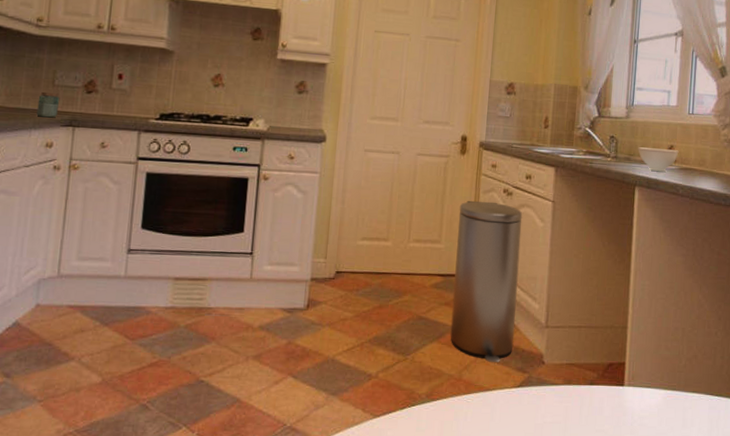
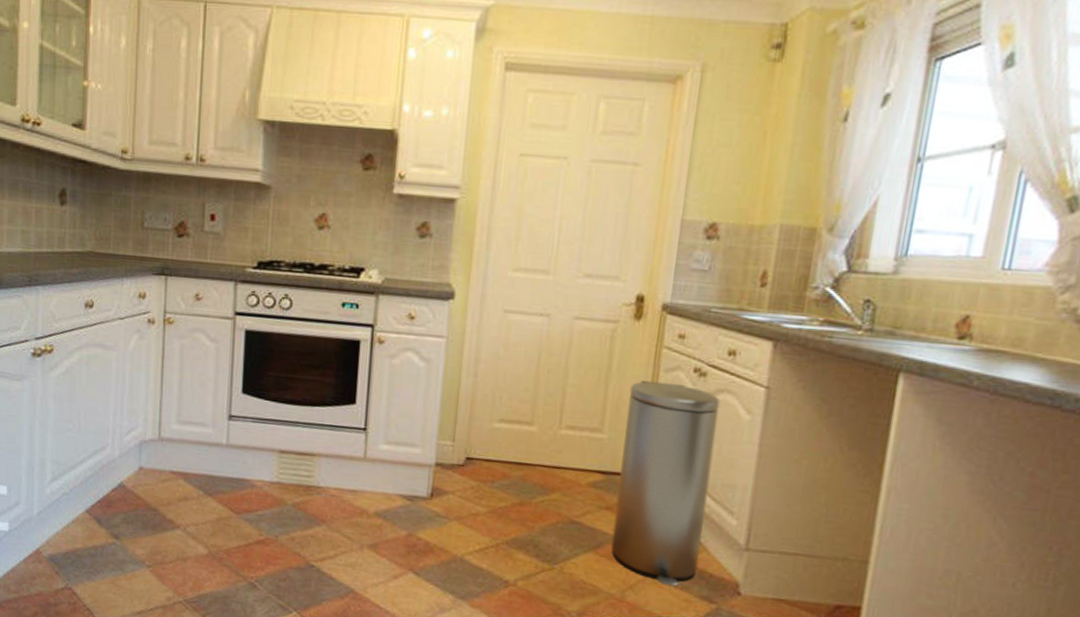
peanut butter: present [36,91,60,118] -> none [127,235,151,265]
bowl: present [638,147,679,172] -> none [908,317,979,353]

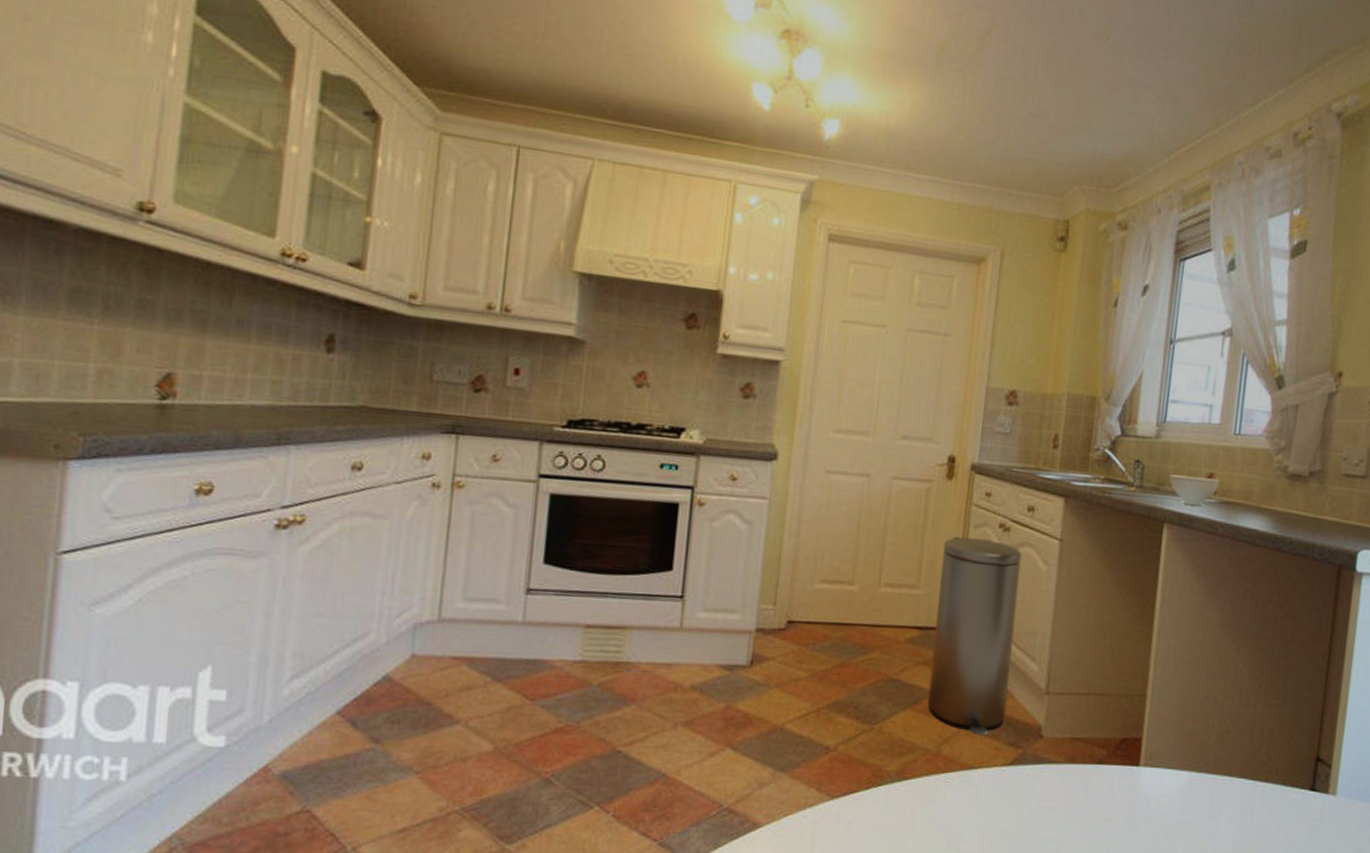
bowl: none [908,317,979,353] -> present [1169,474,1220,506]

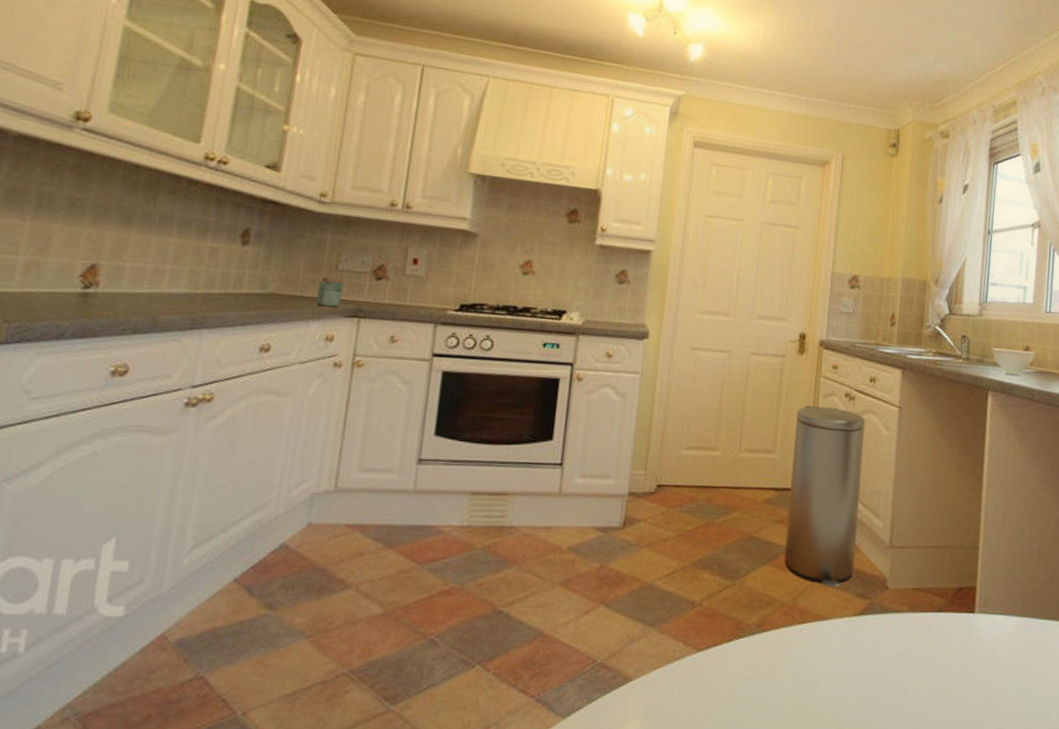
peanut butter: none [410,388,440,423] -> present [316,277,344,308]

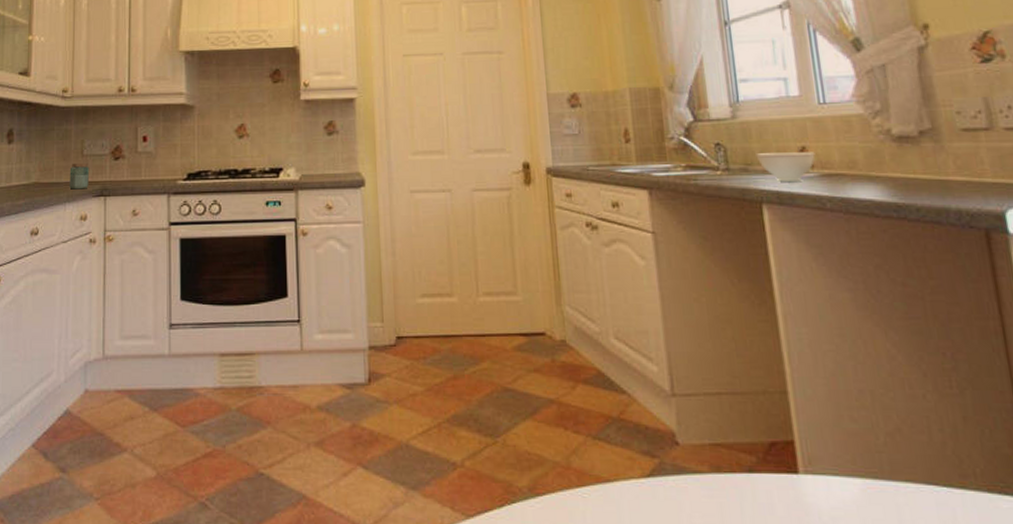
pedal bin: present [784,405,866,589] -> none [533,239,633,446]

